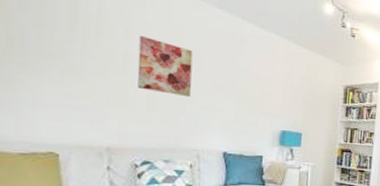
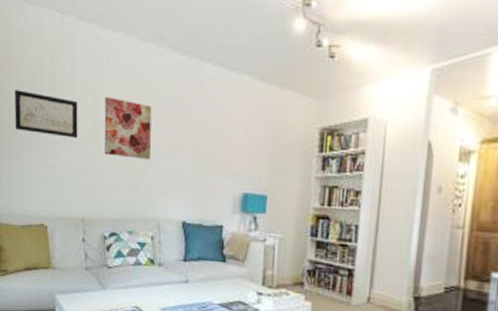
wall art: none [14,12,106,71] -> present [15,90,78,139]

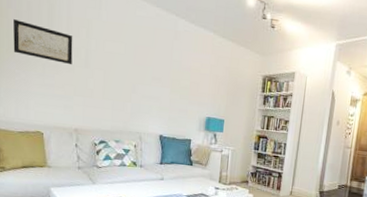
wall art: present [104,96,152,161] -> none [96,34,137,88]

